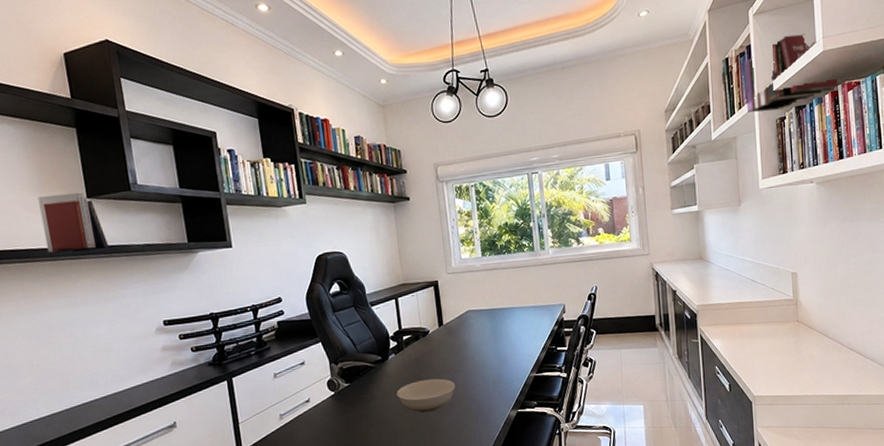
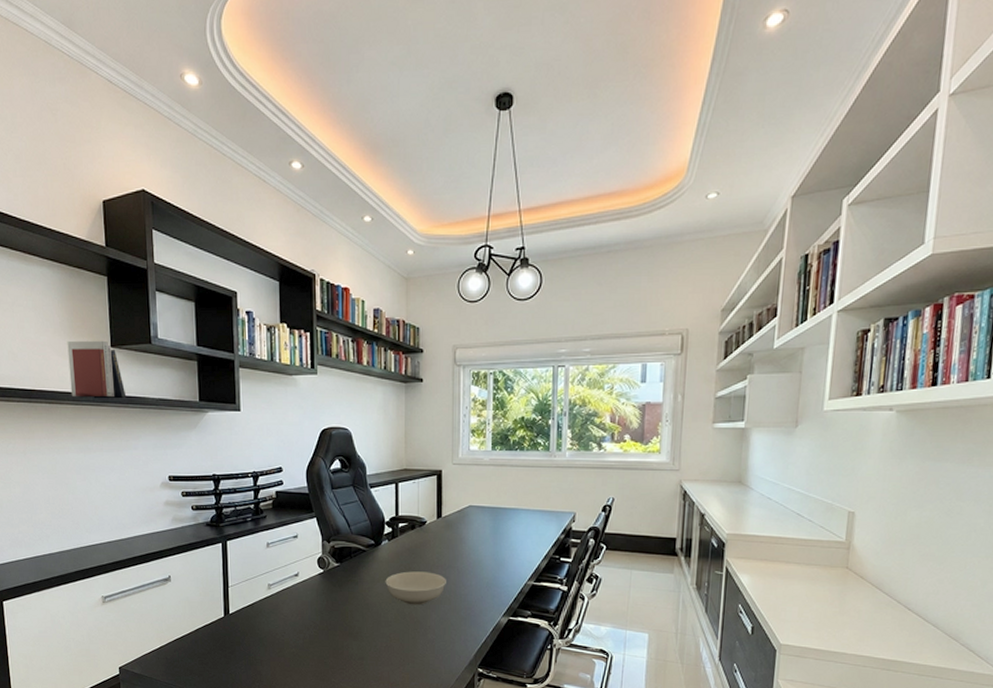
books: present [744,34,839,112] -> none [823,232,946,320]

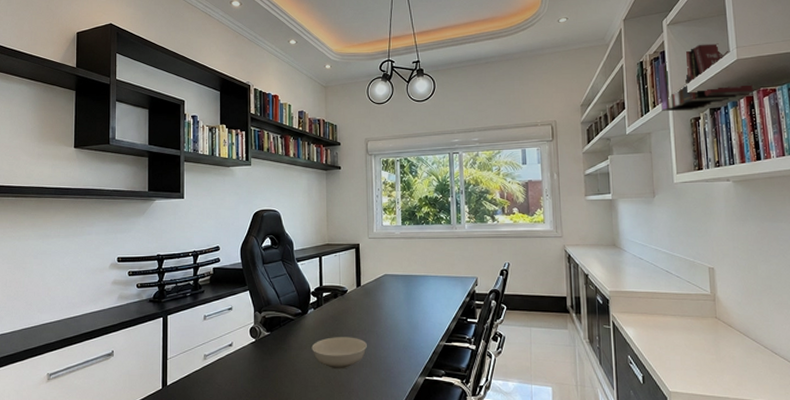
books: present [67,340,127,399] -> none [36,142,85,192]
books: none [823,232,946,320] -> present [658,43,754,111]

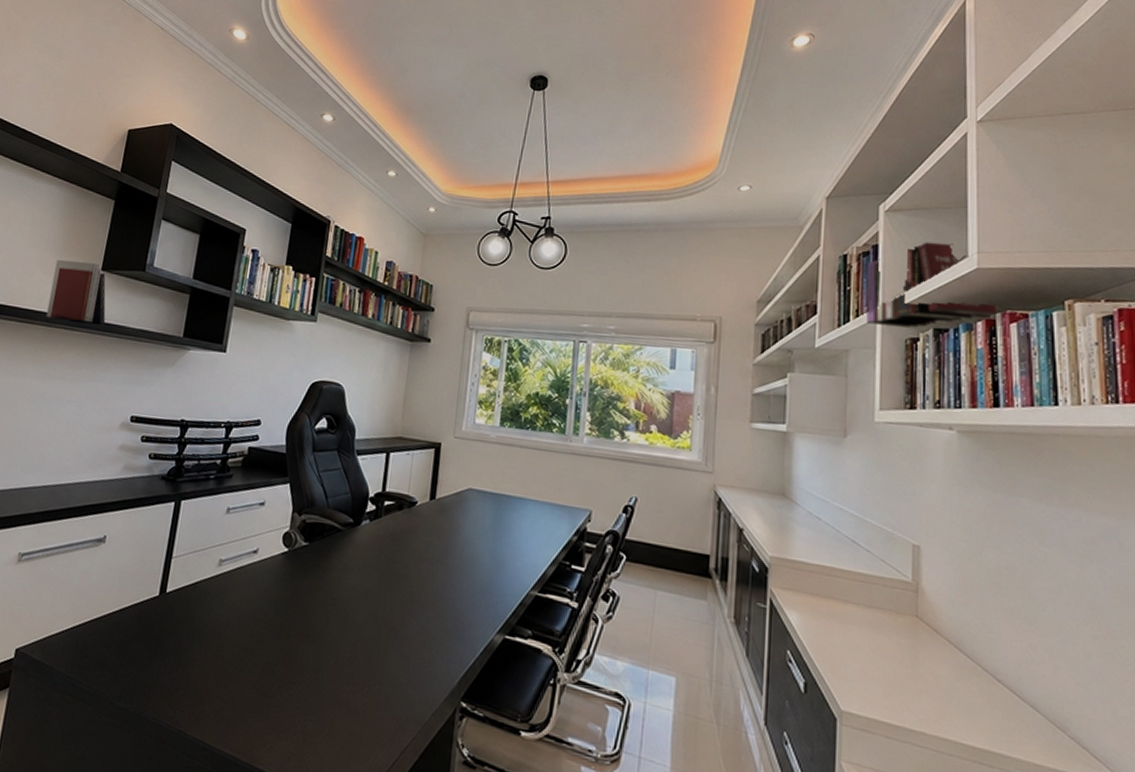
books: none [36,142,85,192] -> present [45,259,106,326]
bowl: present [311,337,367,369] -> none [359,561,433,608]

